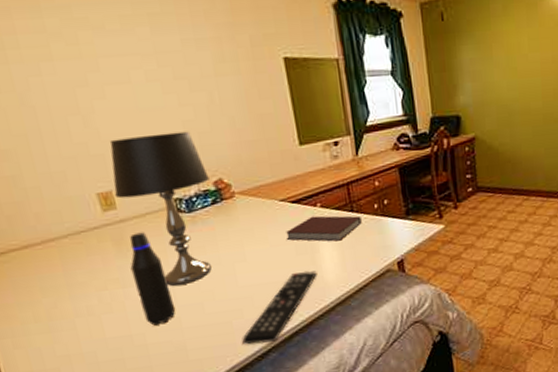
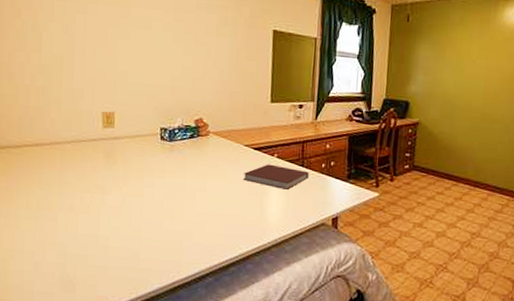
table lamp: present [109,131,212,286] -> none [115,71,193,201]
water bottle: present [129,232,176,326] -> none [112,150,139,232]
remote control: present [242,270,317,345] -> none [186,210,262,267]

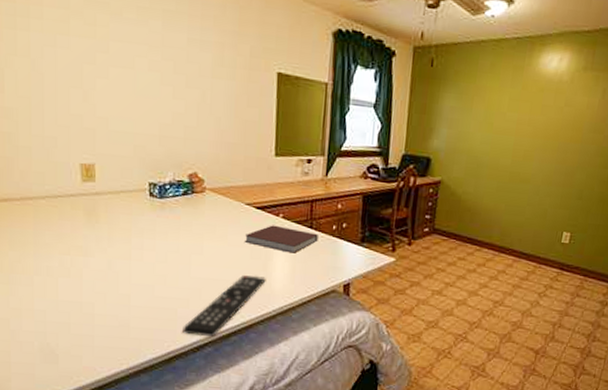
remote control: none [186,210,262,267] -> present [182,275,266,336]

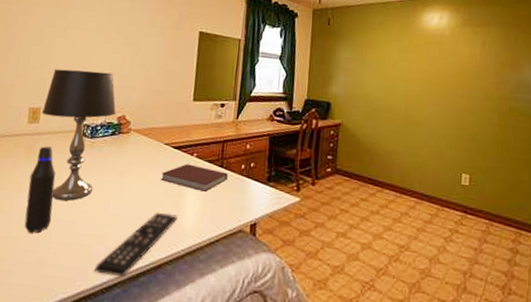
water bottle: none [95,207,128,298] -> present [24,146,56,233]
table lamp: none [96,117,186,265] -> present [41,68,116,201]

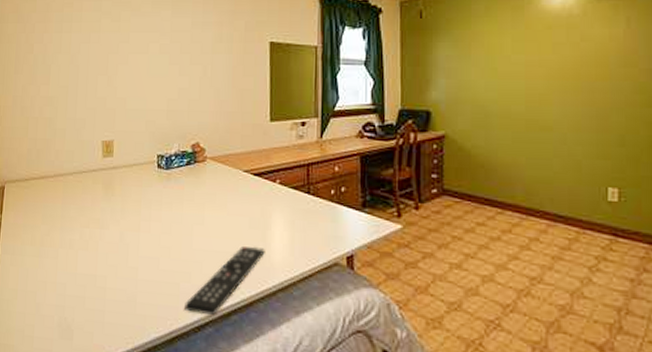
water bottle: present [24,146,56,233] -> none [110,180,136,271]
table lamp: present [41,68,116,201] -> none [114,97,189,237]
notebook: present [161,164,228,192] -> none [244,192,316,222]

